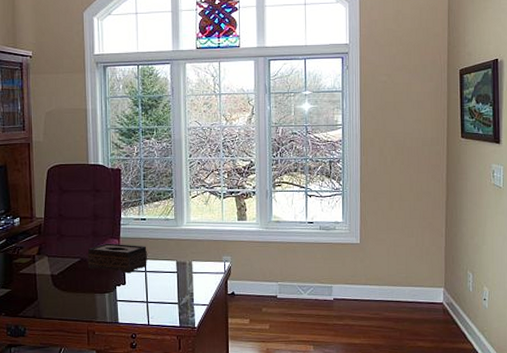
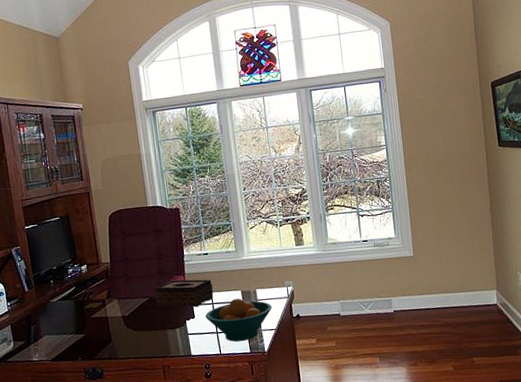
fruit bowl: none [137,268,207,314] -> present [205,298,273,342]

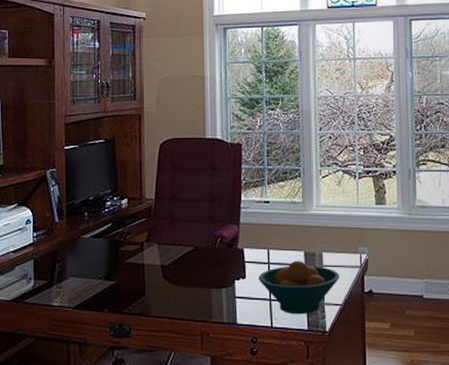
tissue box: present [155,279,214,308] -> none [202,229,271,266]

